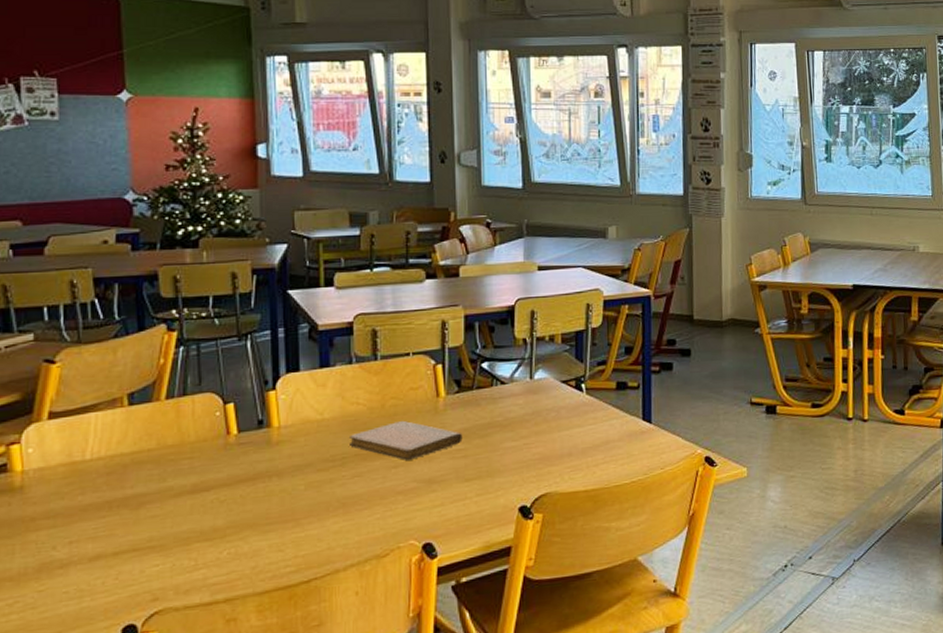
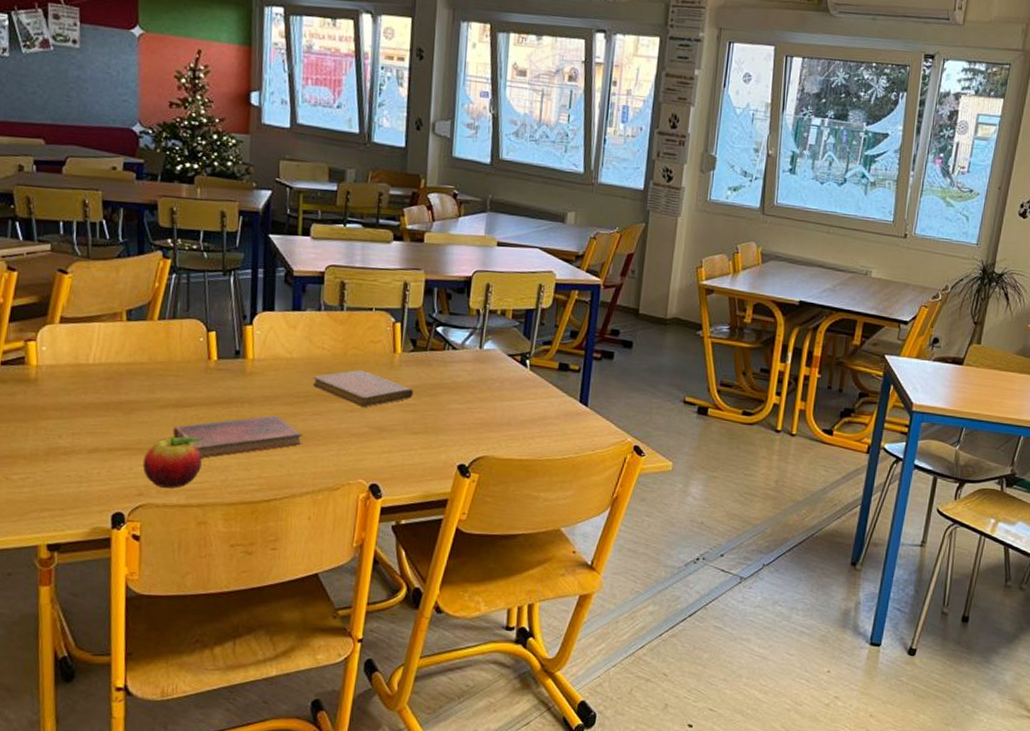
fruit: none [156,524,226,588] -> present [142,436,202,489]
diary: none [190,484,342,546] -> present [172,415,303,458]

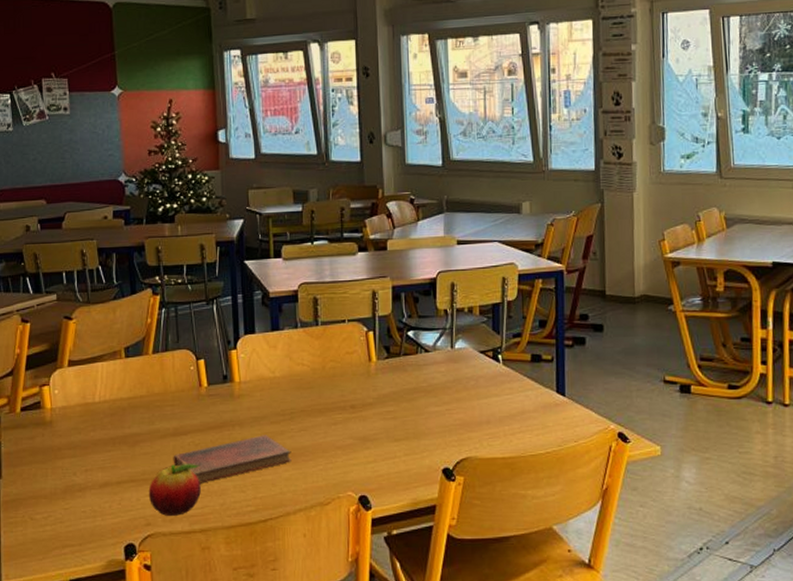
notebook: present [313,369,414,407] -> none [297,381,392,418]

